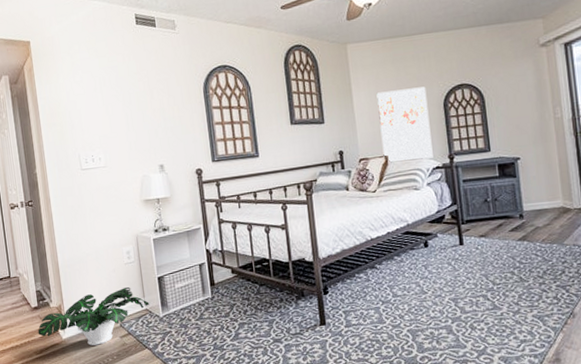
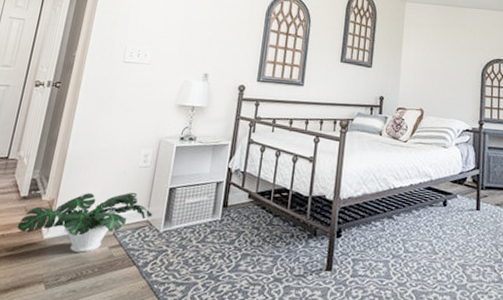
wall art: present [376,86,433,162] -> none [420,50,468,121]

